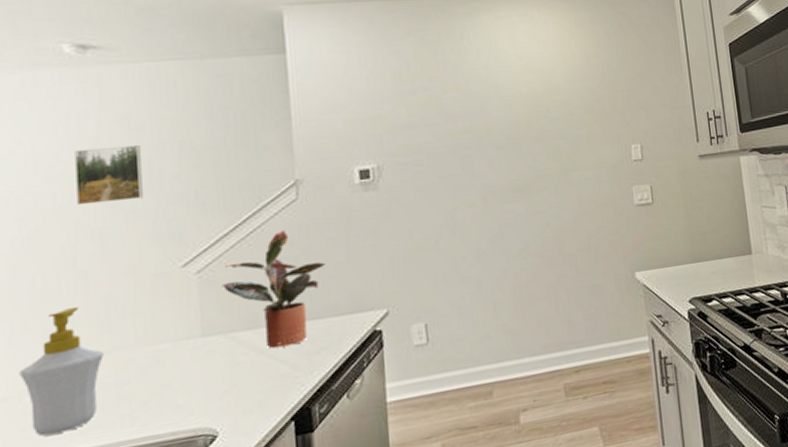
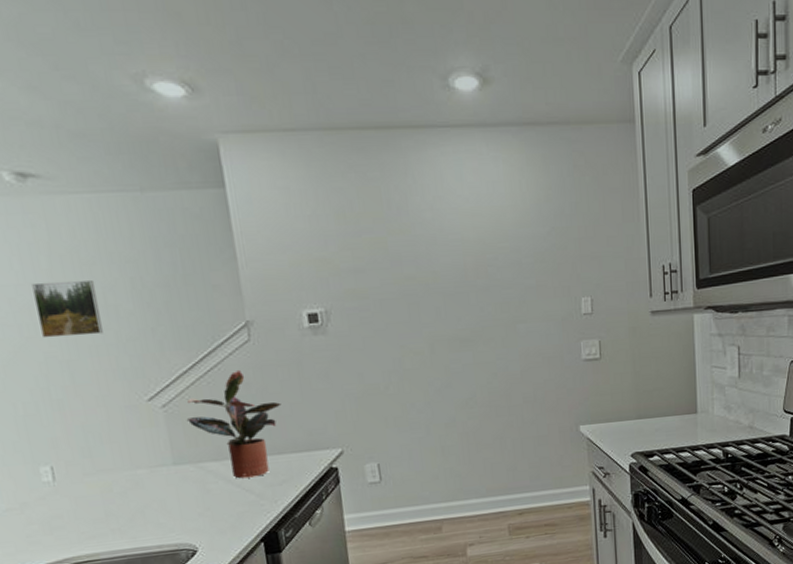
soap bottle: present [19,306,104,436] -> none [16,432,90,542]

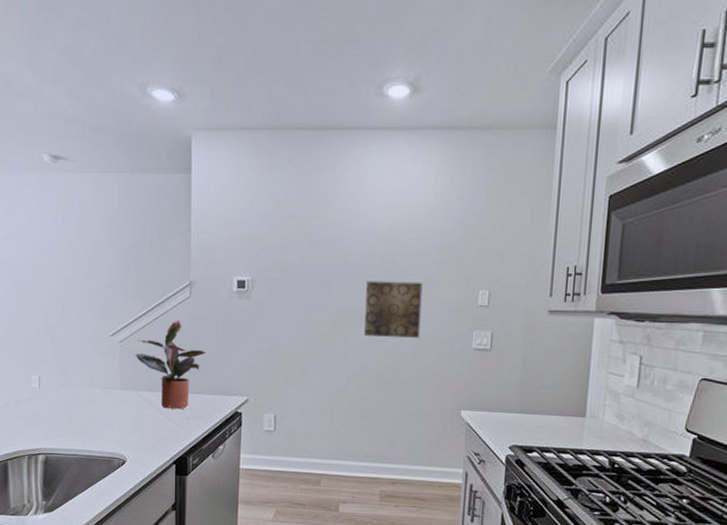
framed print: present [32,280,103,338] -> none [49,237,90,280]
wall art: none [461,295,527,360] -> present [364,280,423,338]

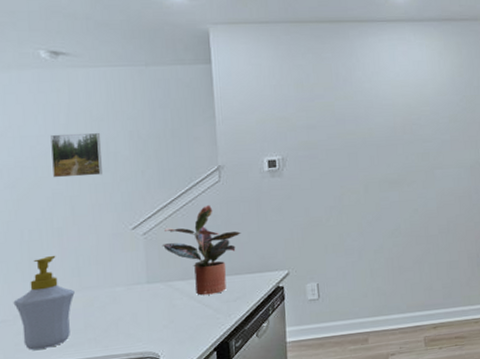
soap bottle: none [15,351,62,434] -> present [13,255,75,350]
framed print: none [49,237,90,280] -> present [51,132,102,178]
wall art: present [364,280,423,338] -> none [391,147,443,199]

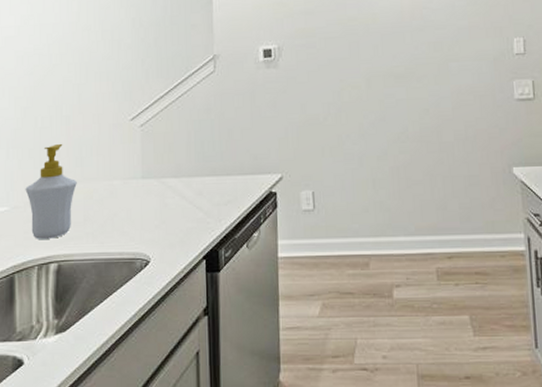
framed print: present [51,132,102,178] -> none [65,20,107,66]
potted plant: present [162,204,241,296] -> none [157,96,234,196]

